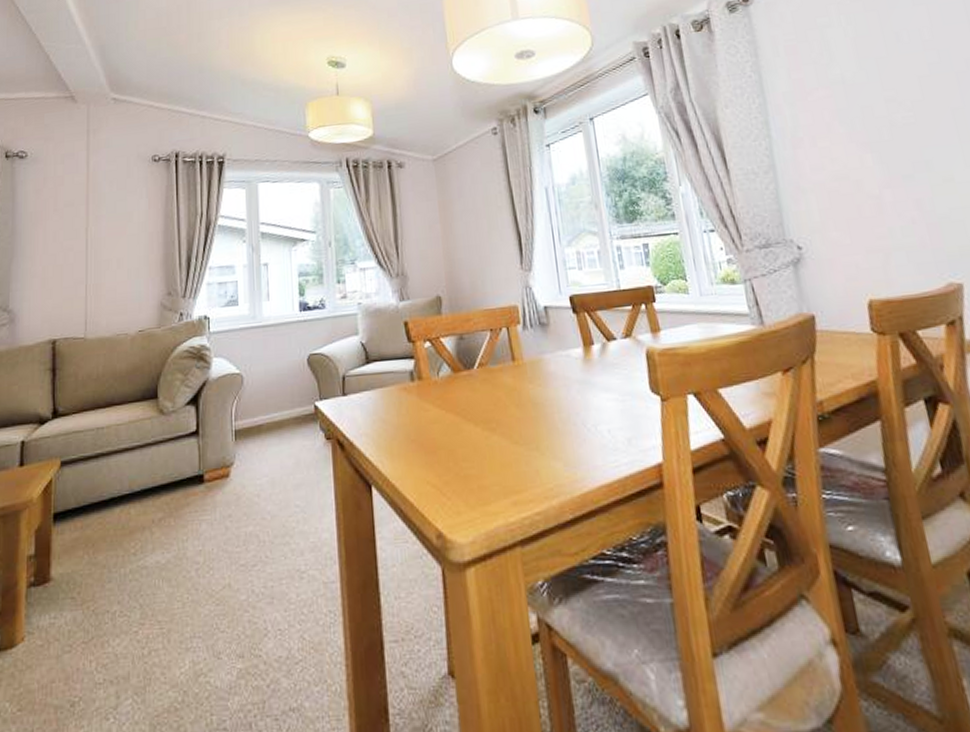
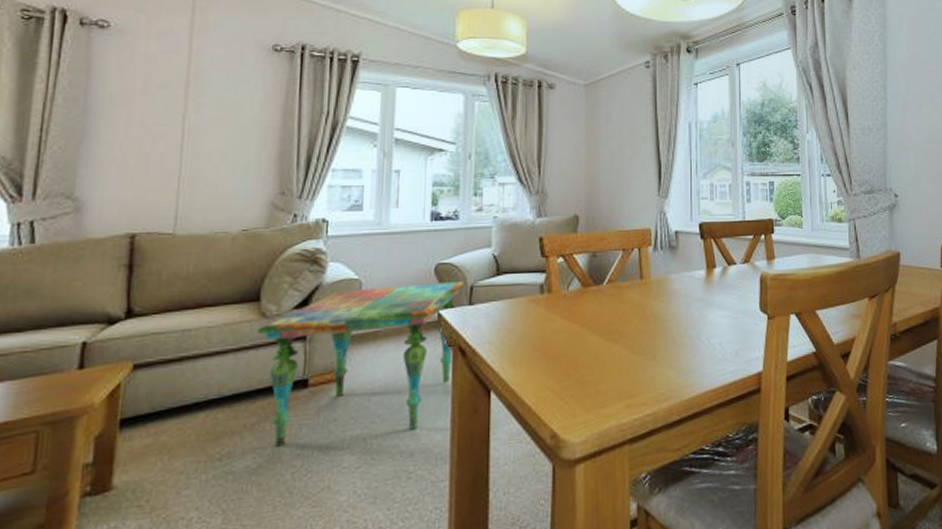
side table: none [157,372,336,542] -> present [256,282,464,447]

